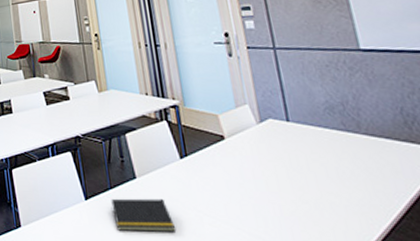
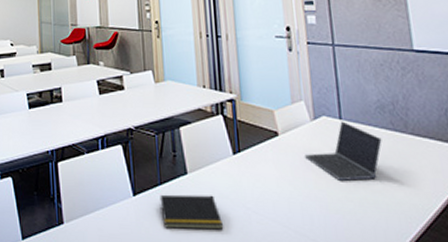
laptop computer: none [253,123,334,182] -> present [305,121,382,181]

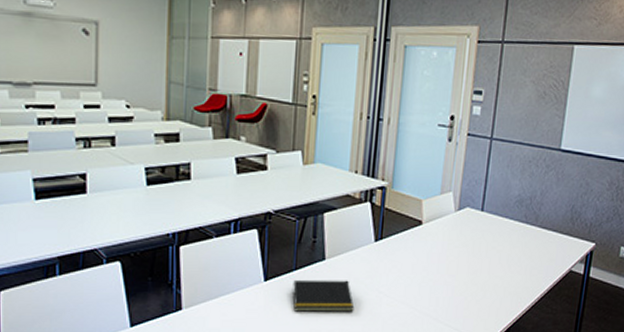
laptop computer: present [305,121,382,181] -> none [443,213,514,267]

